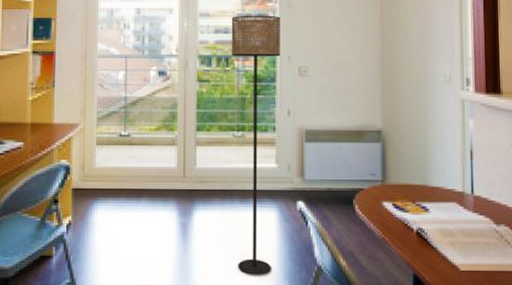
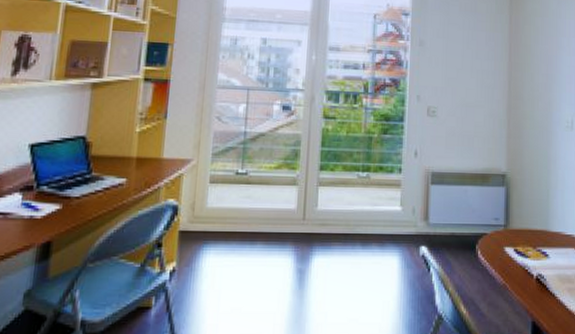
floor lamp: present [231,15,280,275] -> none [356,51,411,325]

